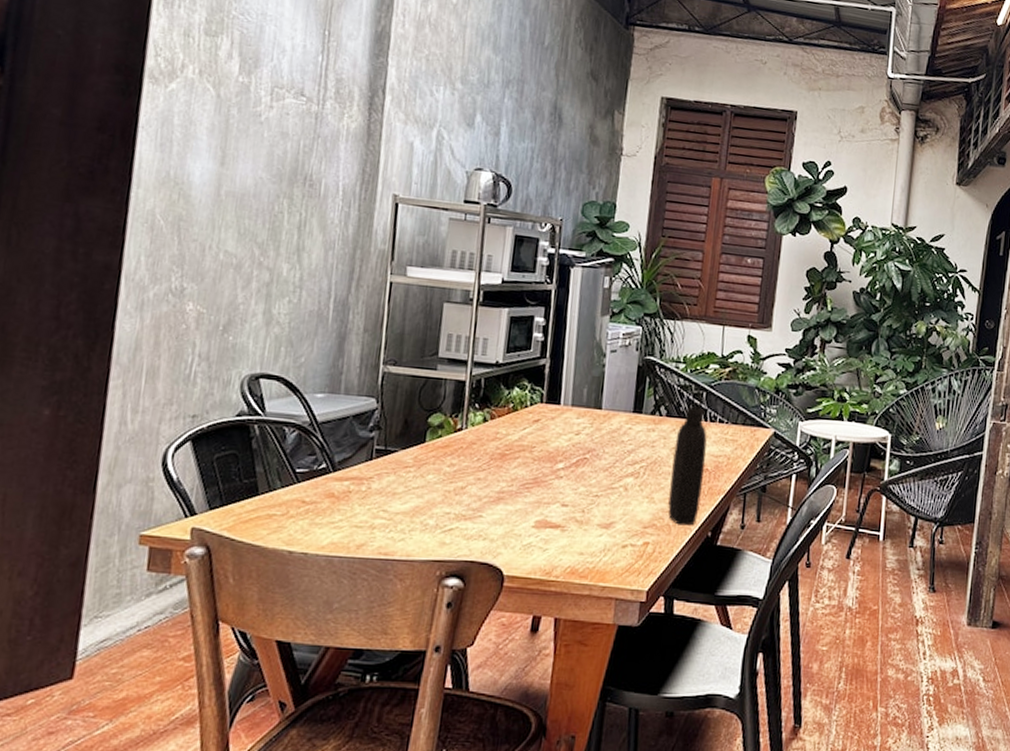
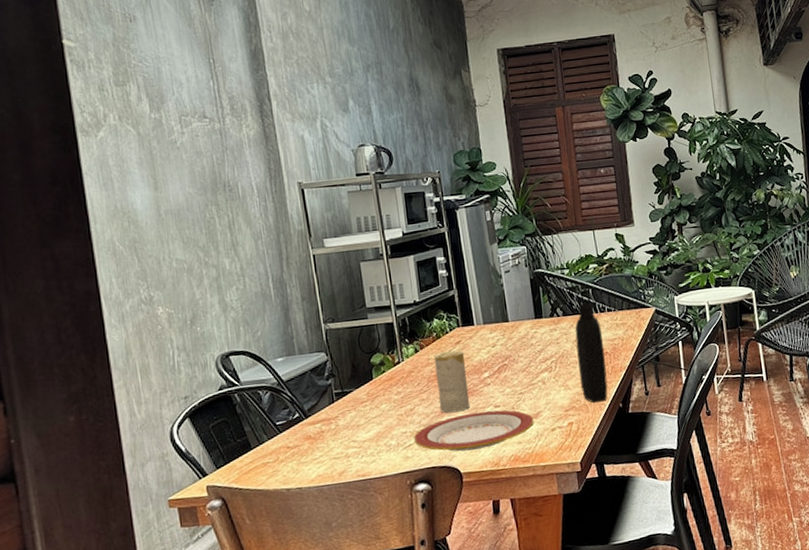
plate: none [456,506,605,552] -> present [413,410,534,452]
candle: none [496,427,541,503] -> present [434,350,470,413]

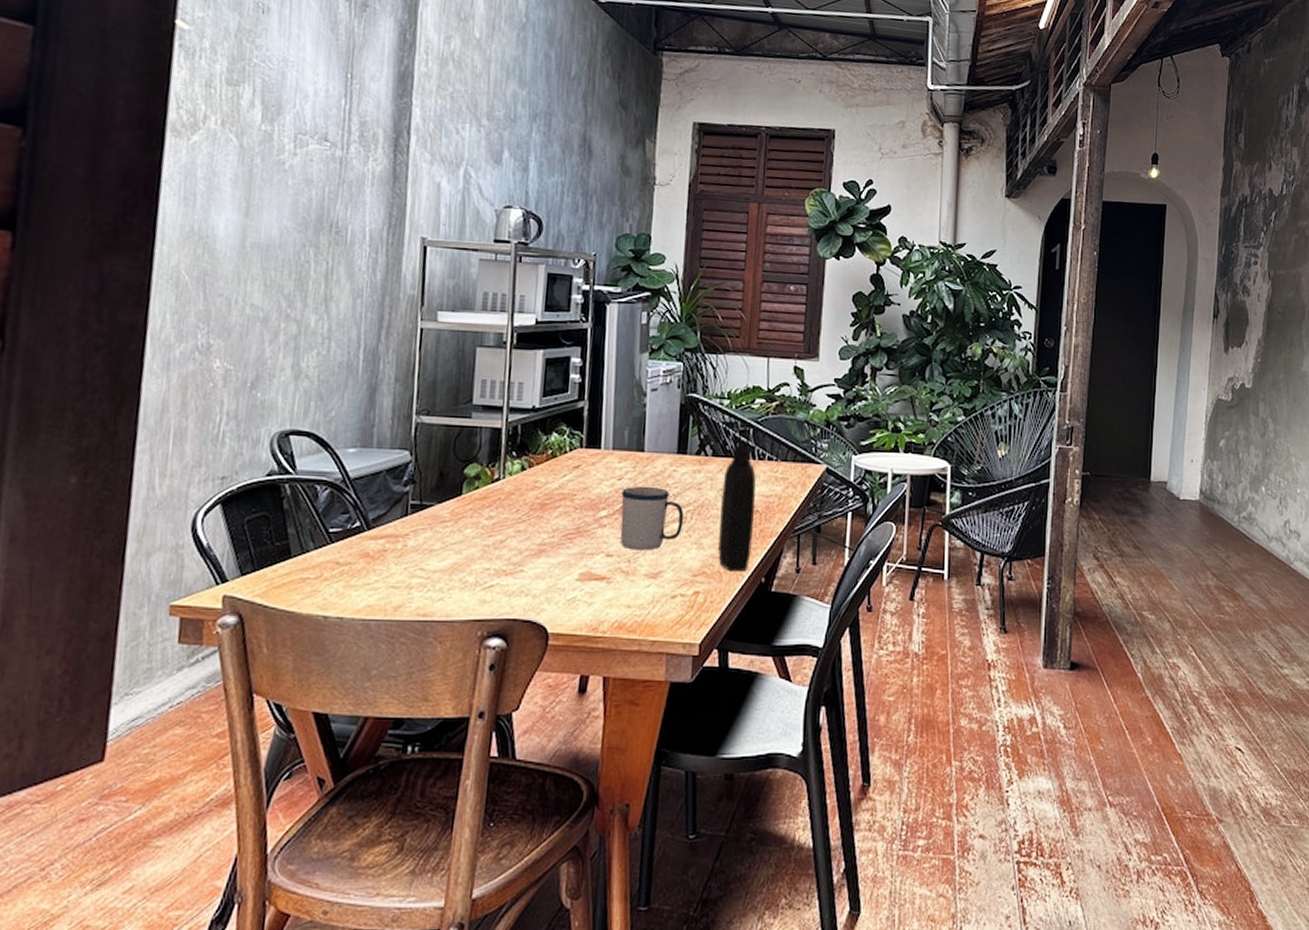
plate: present [413,410,534,452] -> none [497,558,652,606]
candle: present [434,350,470,413] -> none [537,475,582,555]
mug: none [497,347,551,399] -> present [620,486,684,551]

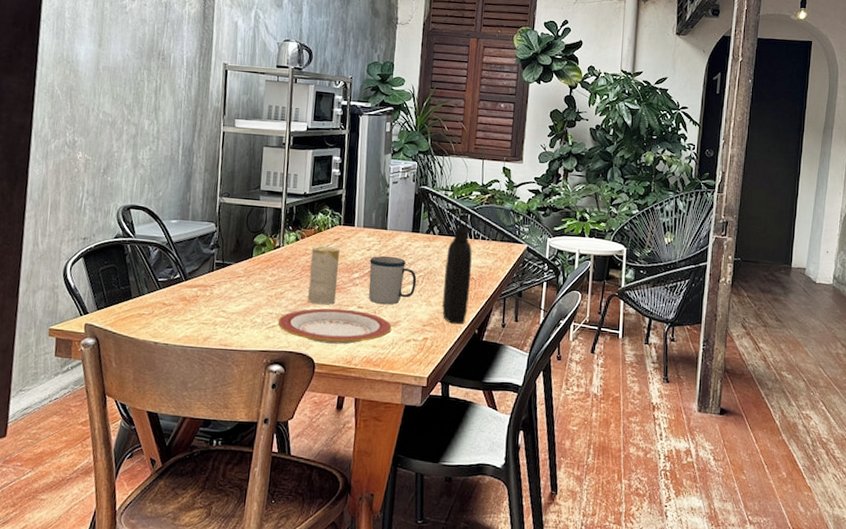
plate: none [497,558,652,606] -> present [277,308,392,345]
candle: none [537,475,582,555] -> present [307,245,341,305]

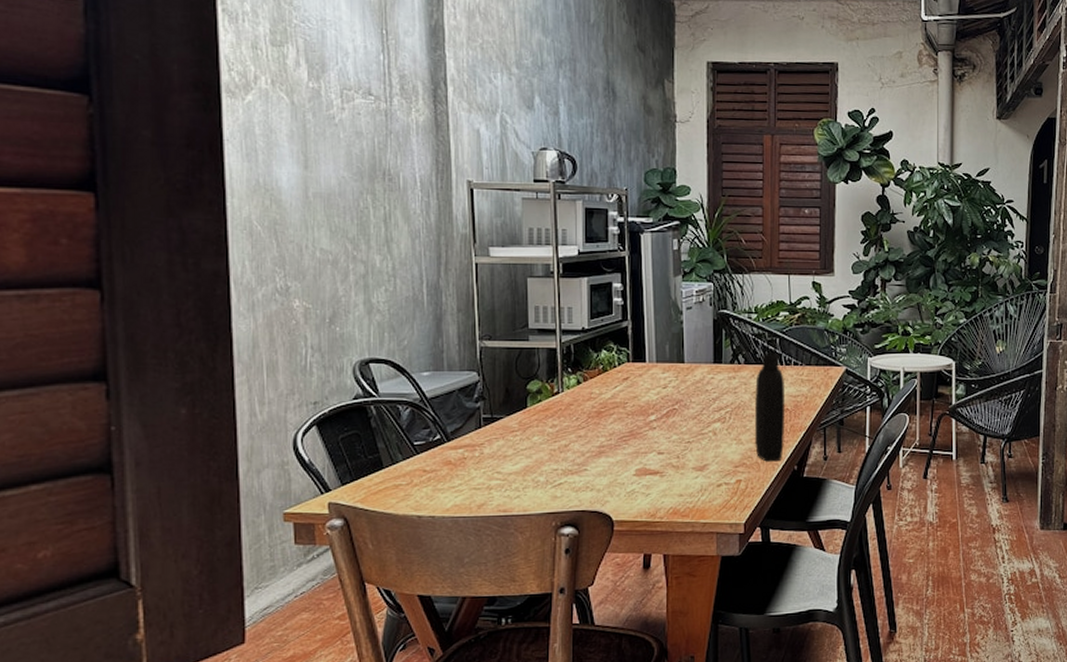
plate: present [277,308,392,345] -> none [565,457,699,497]
candle: present [307,245,341,305] -> none [597,386,632,455]
mug: present [368,256,417,305] -> none [667,392,724,448]

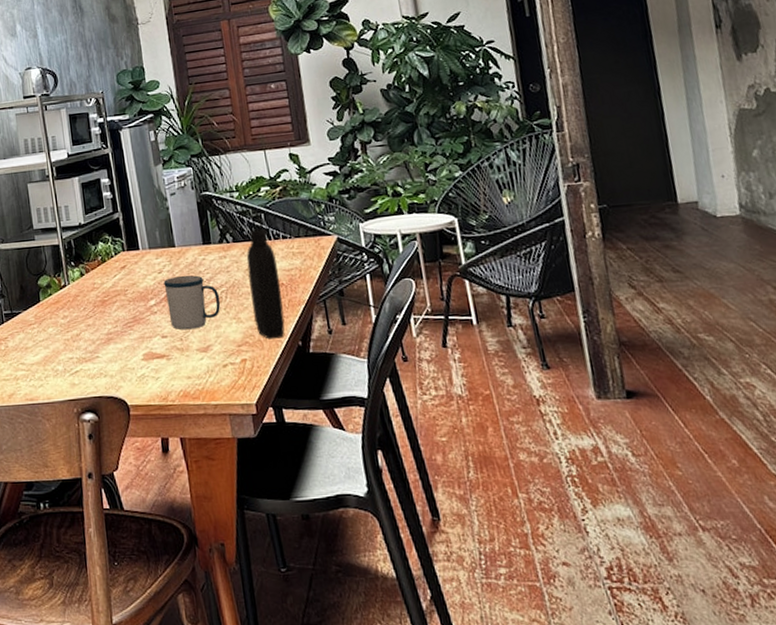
mug: none [667,392,724,448] -> present [163,275,221,330]

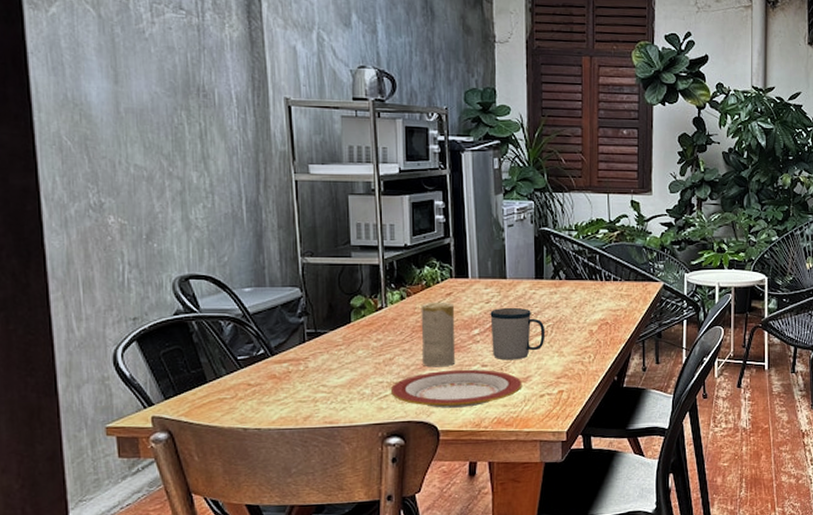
plate: none [80,341,204,382] -> present [390,369,522,408]
candle: none [99,275,137,341] -> present [421,301,456,367]
bottle: present [246,229,285,339] -> none [576,270,606,373]

